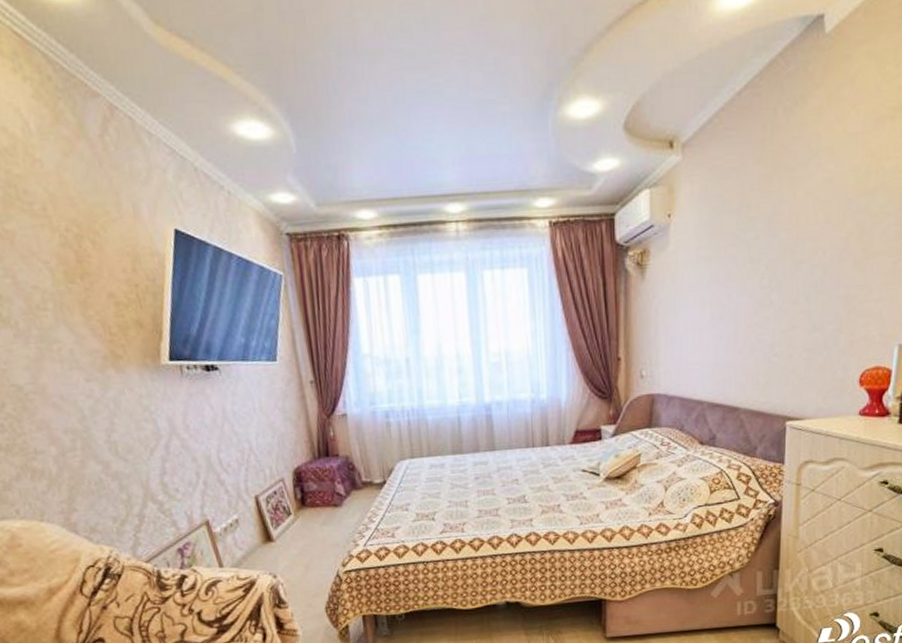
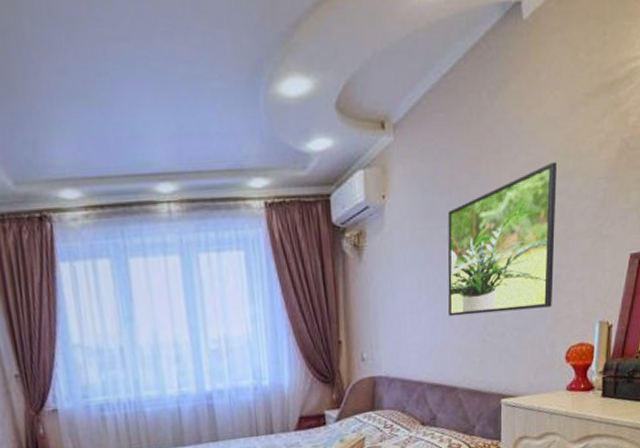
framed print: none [733,178,857,336] -> present [447,161,557,317]

